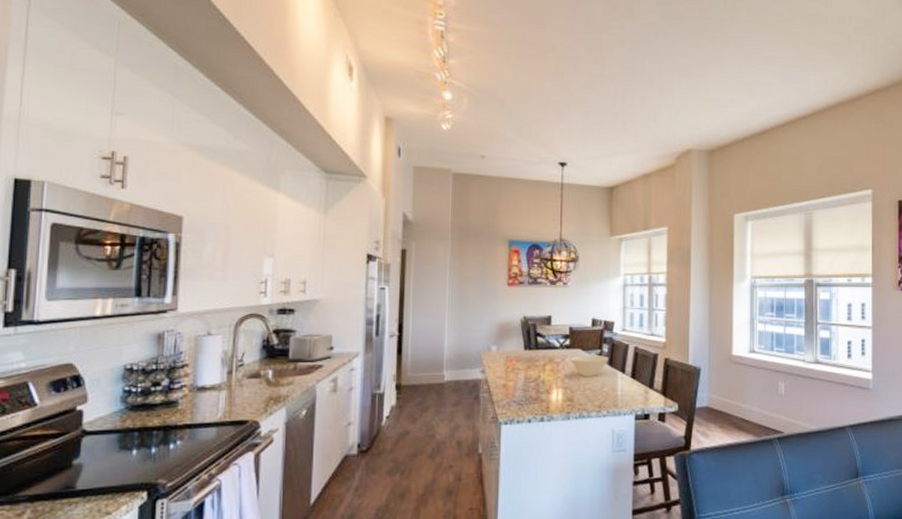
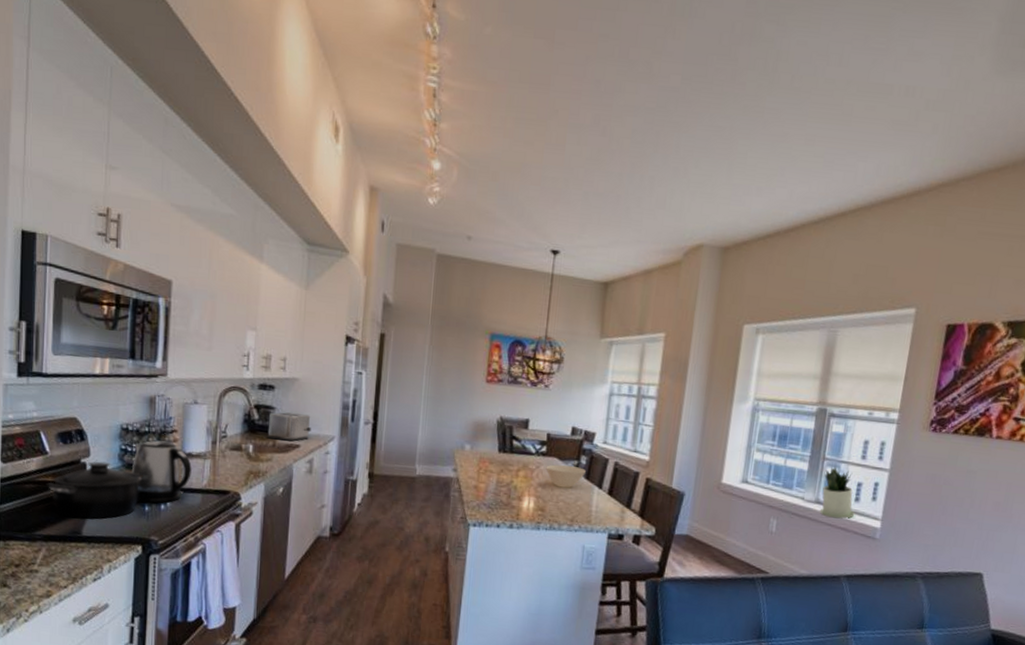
saucepan: none [33,406,151,473] -> present [46,461,144,521]
kettle: none [136,377,205,445] -> present [131,440,192,504]
planter: none [819,329,849,375] -> present [819,466,855,519]

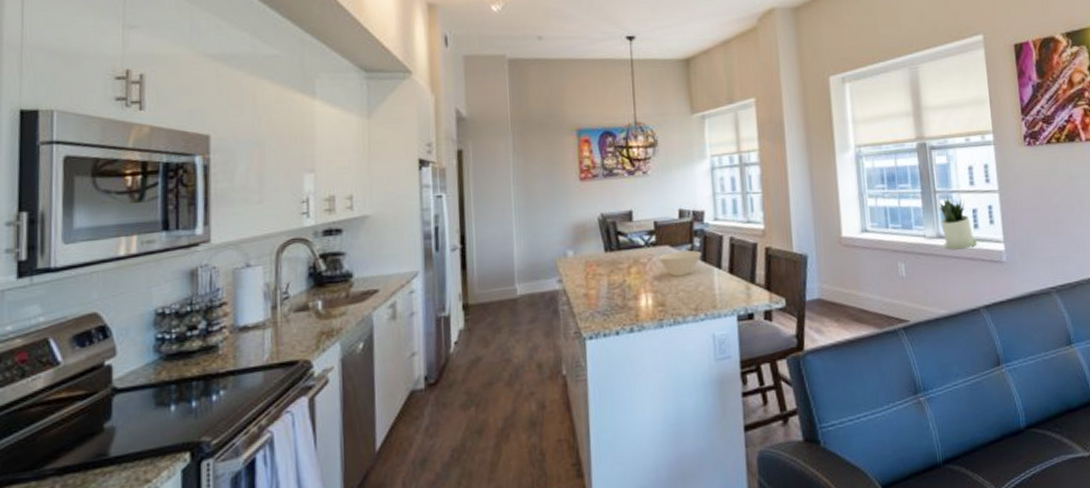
saucepan: present [46,461,144,521] -> none [58,358,188,441]
kettle: present [131,440,192,504] -> none [171,317,249,400]
toaster: present [267,412,312,442] -> none [338,253,390,290]

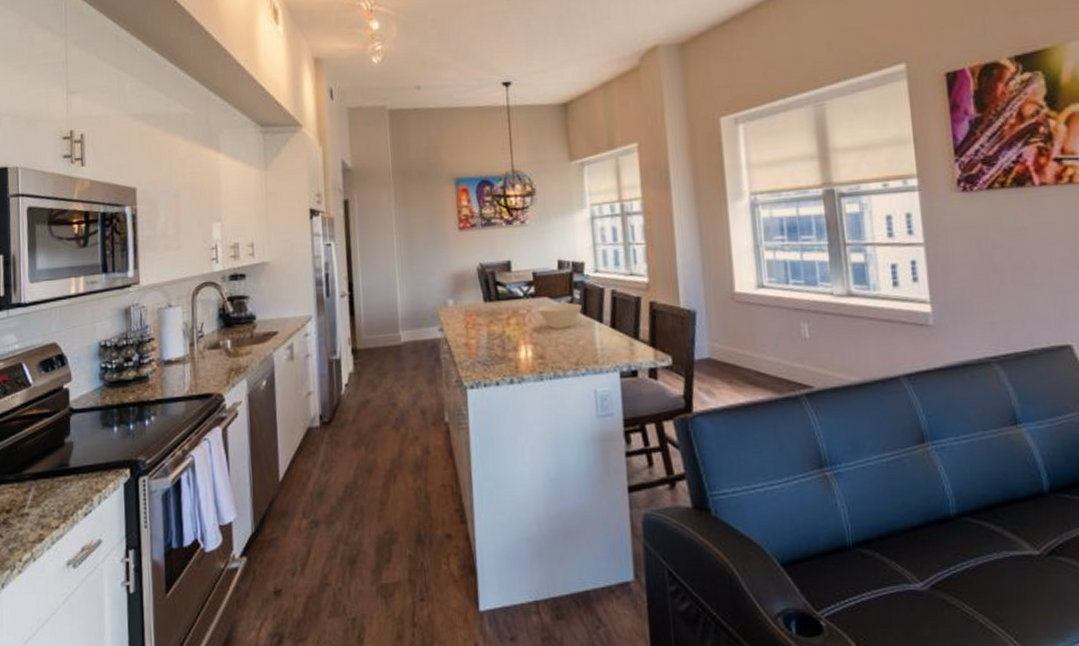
planter: present [939,197,978,250] -> none [850,251,898,311]

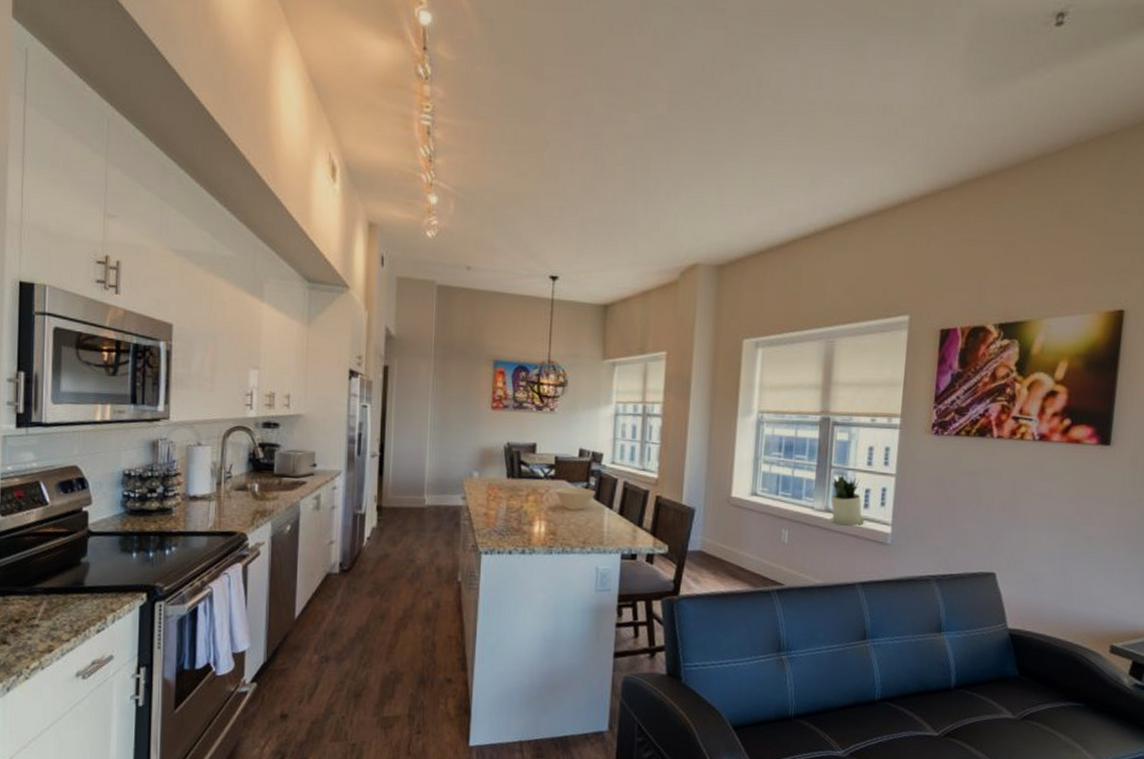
toaster: none [243,297,288,331] -> present [273,448,318,479]
planter: none [850,251,898,311] -> present [829,474,865,526]

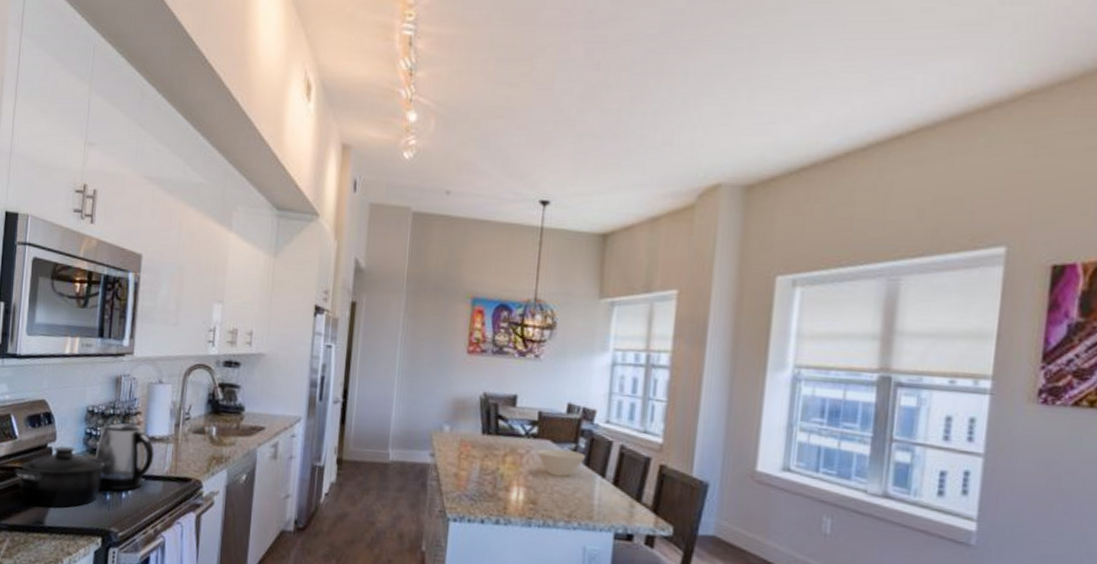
saucepan: none [46,509,148,570] -> present [13,445,107,510]
kettle: none [134,484,196,550] -> present [95,423,154,492]
toaster: present [273,448,318,479] -> none [231,390,277,424]
planter: present [829,474,865,526] -> none [888,450,939,519]

